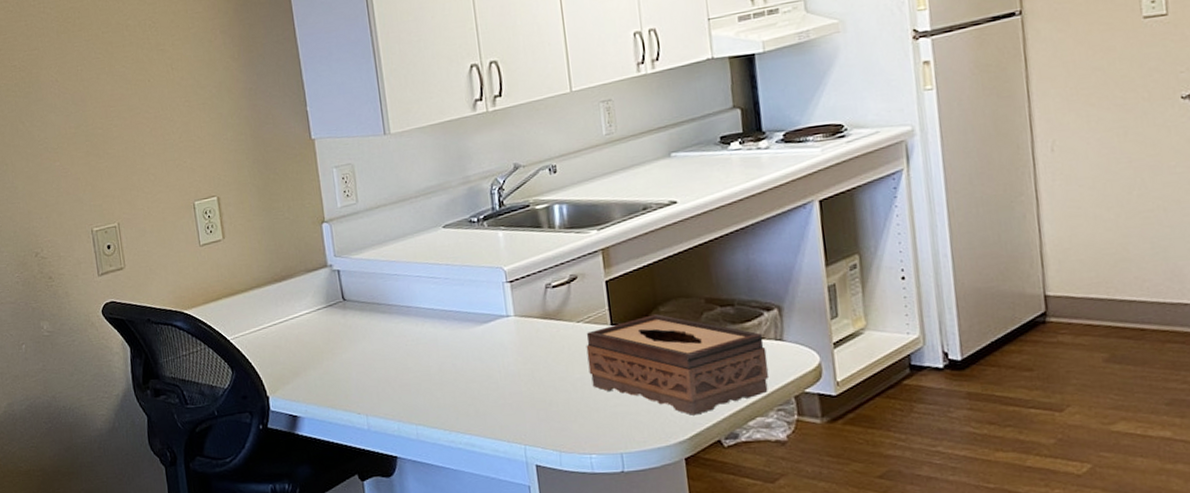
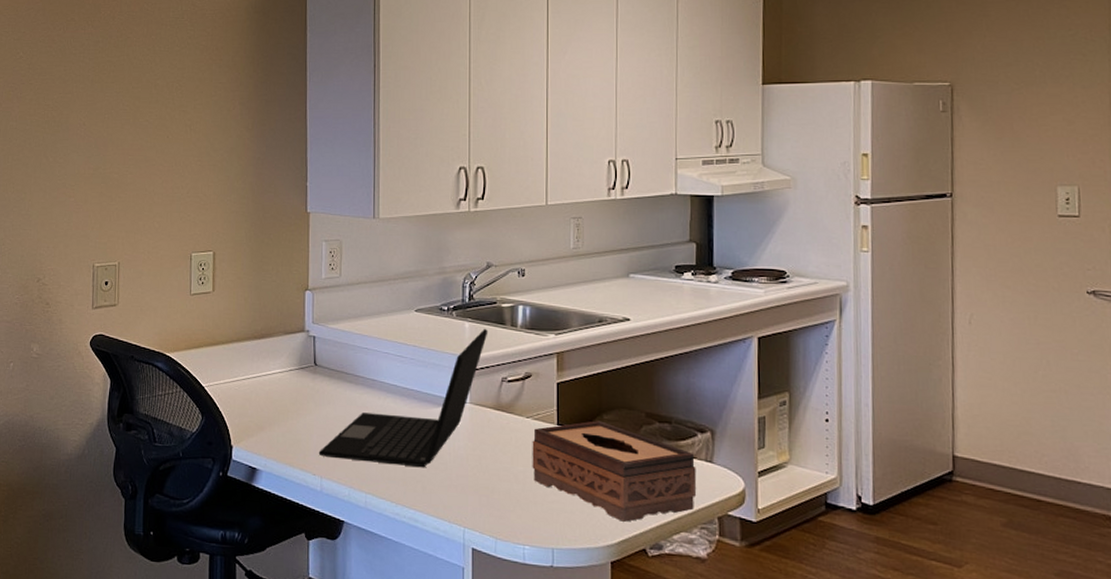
laptop: none [360,235,525,394] -> present [318,329,488,468]

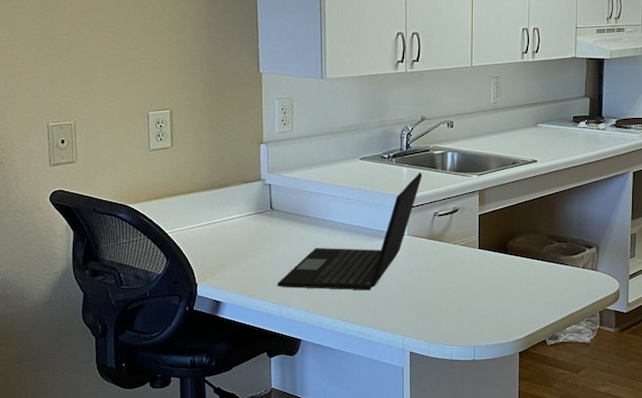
tissue box: present [532,421,697,522] -> none [458,243,585,321]

